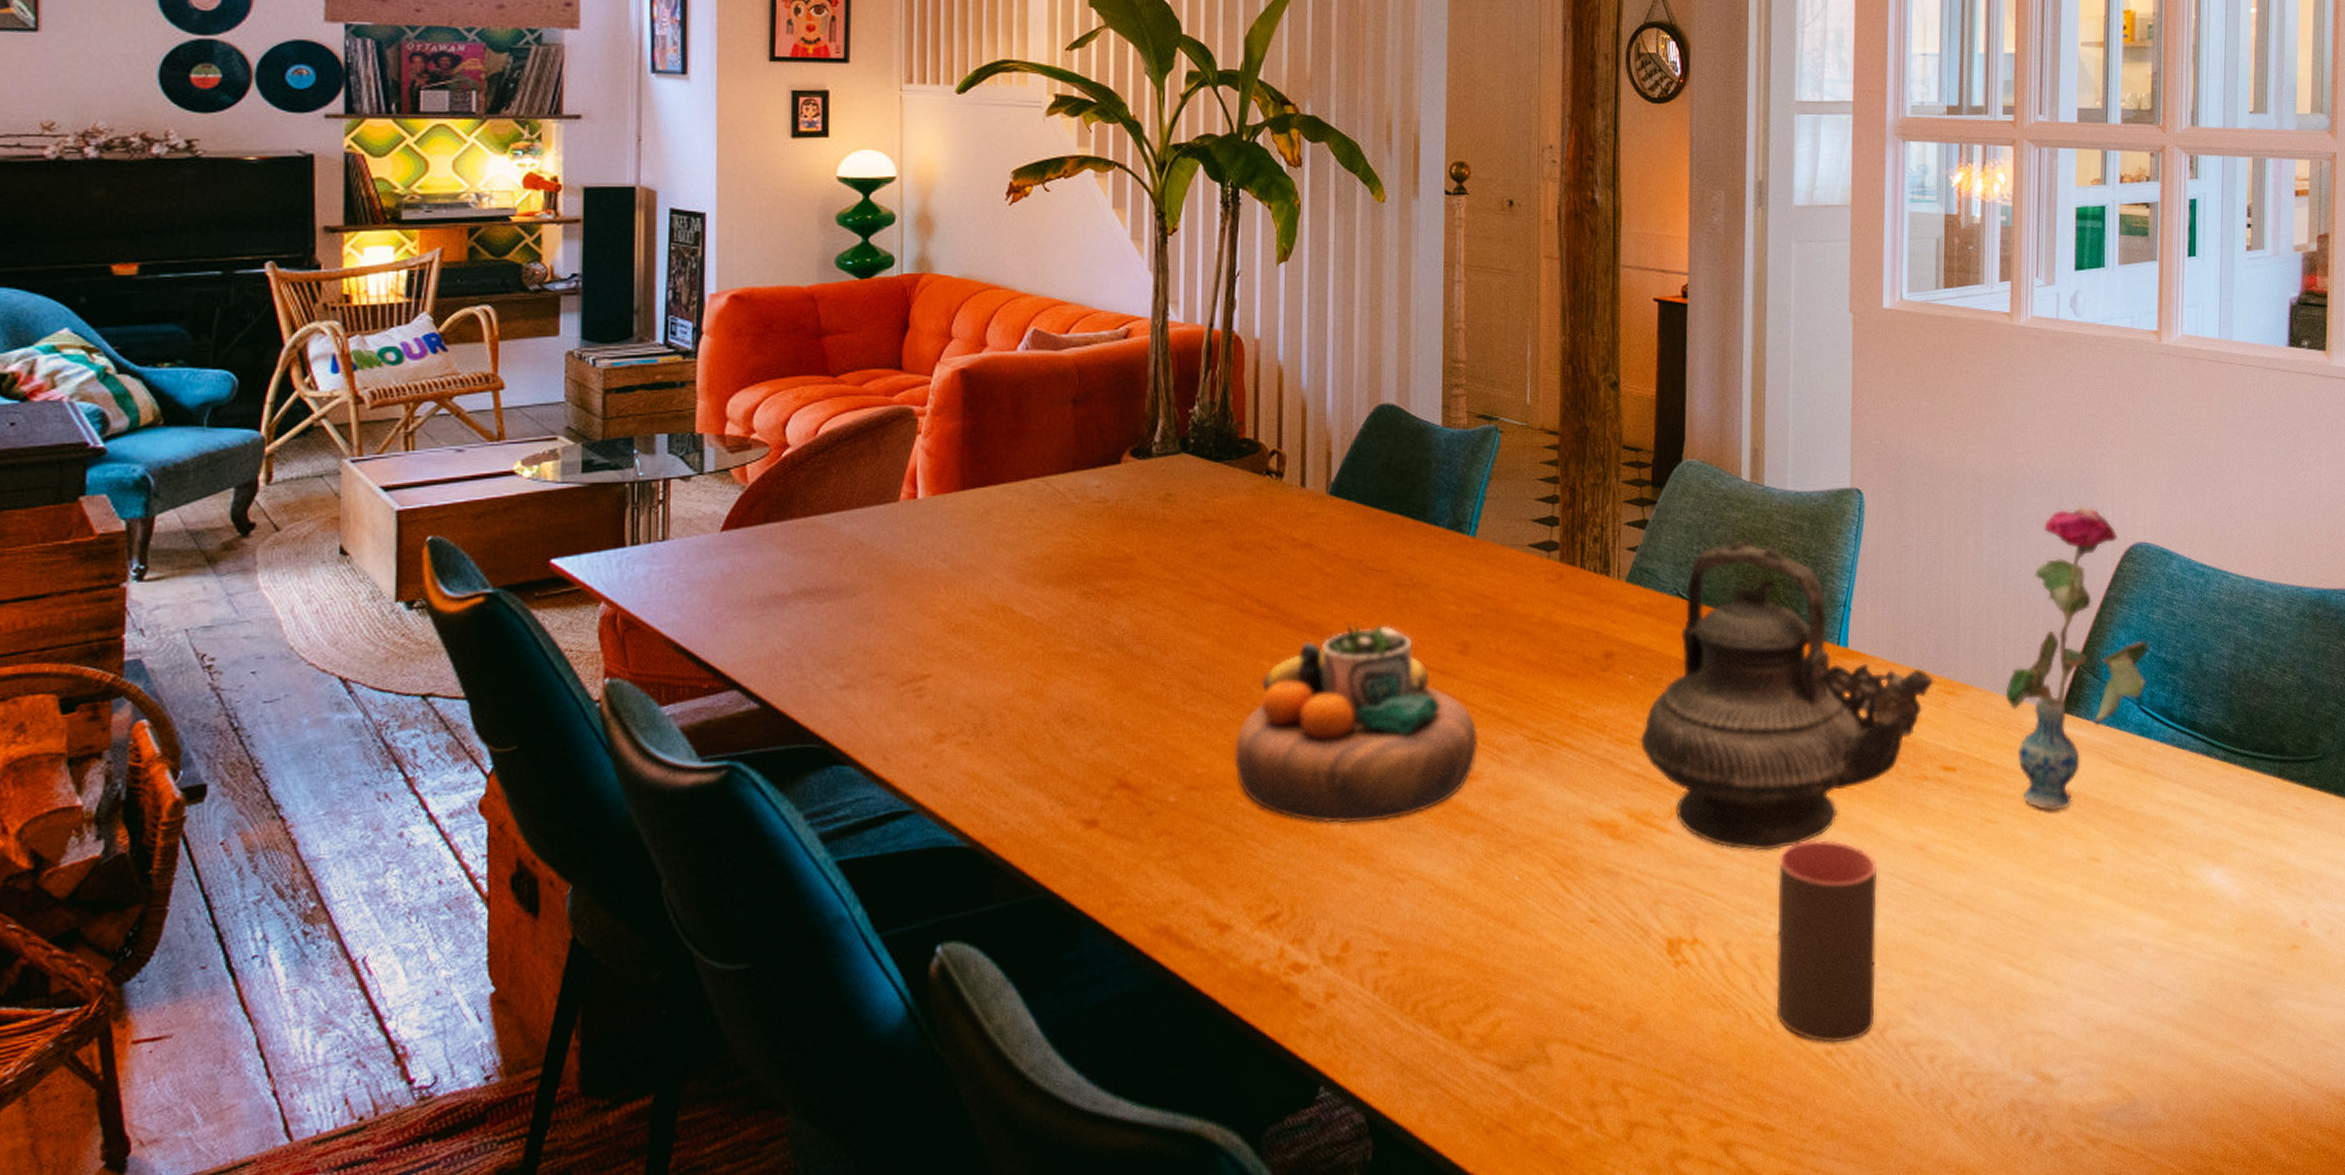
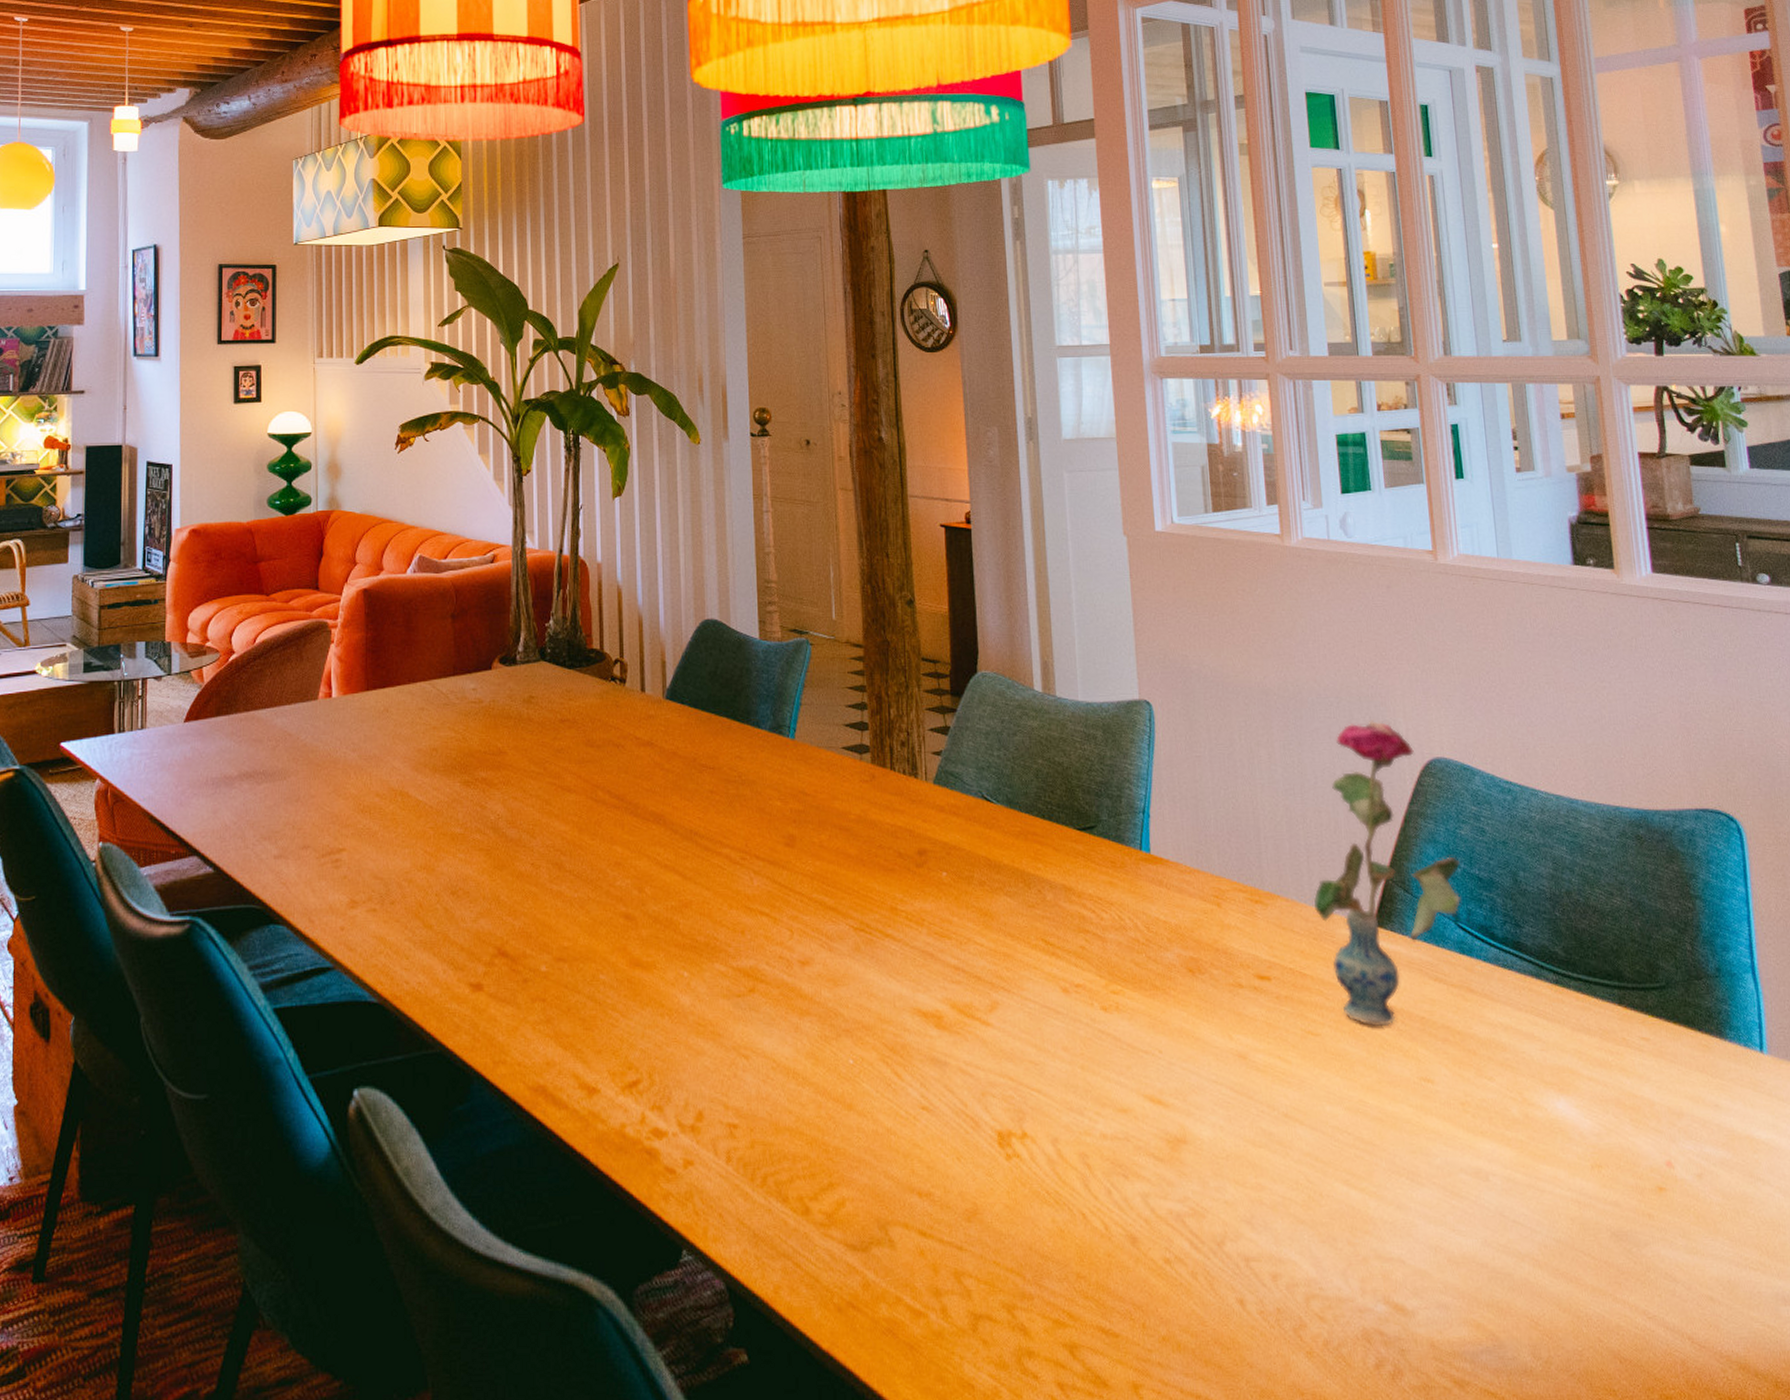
decorative bowl: present [1234,622,1478,824] -> none [595,814,808,1000]
teapot: present [1639,537,1934,851] -> none [956,744,1240,1050]
cup: present [1776,838,1878,1044] -> none [1100,1040,1212,1251]

